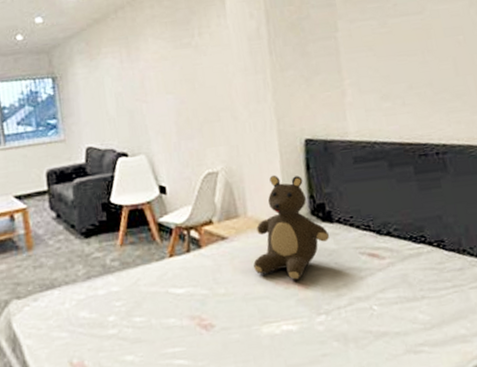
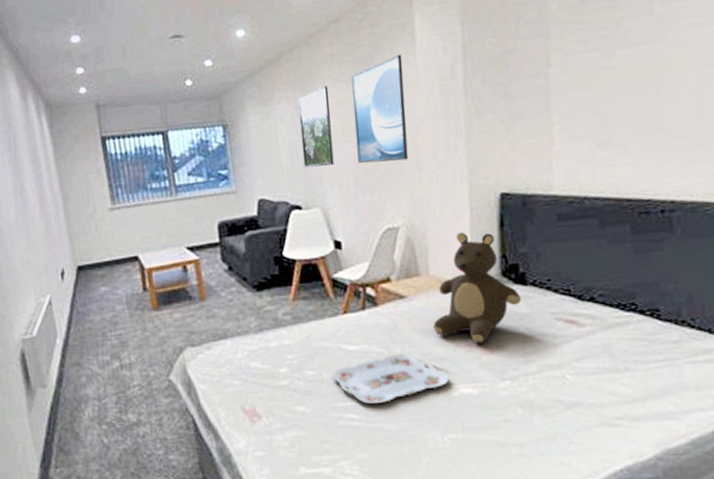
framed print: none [123,43,158,117] -> present [297,86,334,168]
serving tray: none [161,295,271,348] -> present [333,354,449,405]
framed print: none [171,17,224,114] -> present [351,54,409,164]

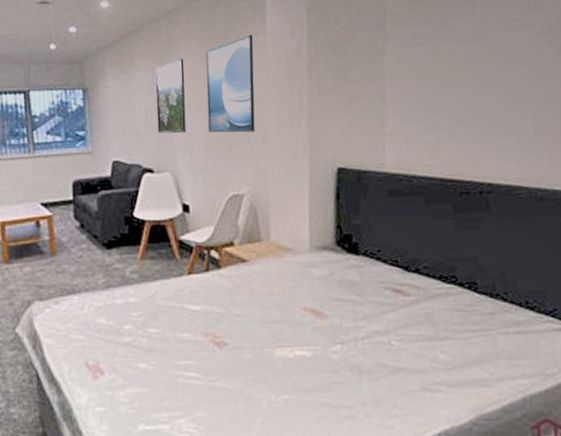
serving tray: present [333,354,449,405] -> none [175,316,285,364]
teddy bear: present [433,231,521,343] -> none [272,202,353,308]

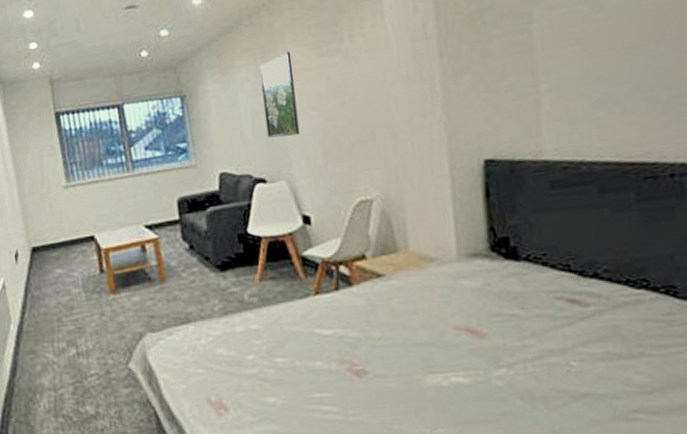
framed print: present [206,34,255,133] -> none [315,15,381,133]

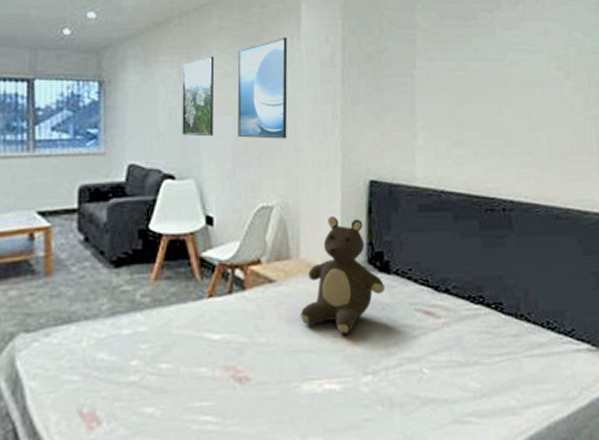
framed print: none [315,15,381,133] -> present [237,37,288,139]
teddy bear: none [416,203,514,326] -> present [301,215,384,334]

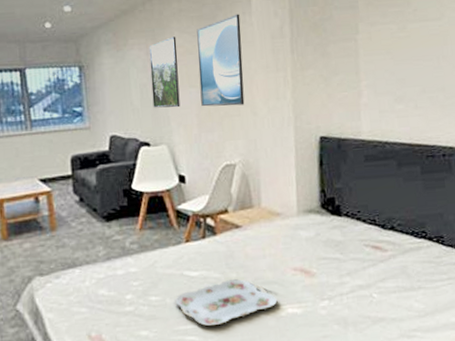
serving tray: none [191,345,313,404] -> present [175,279,278,327]
teddy bear: present [301,215,384,334] -> none [264,169,337,268]

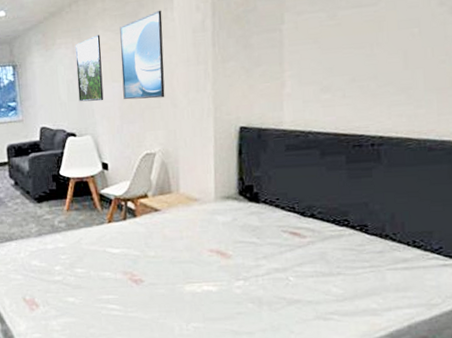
serving tray: present [175,279,278,327] -> none [98,257,194,298]

